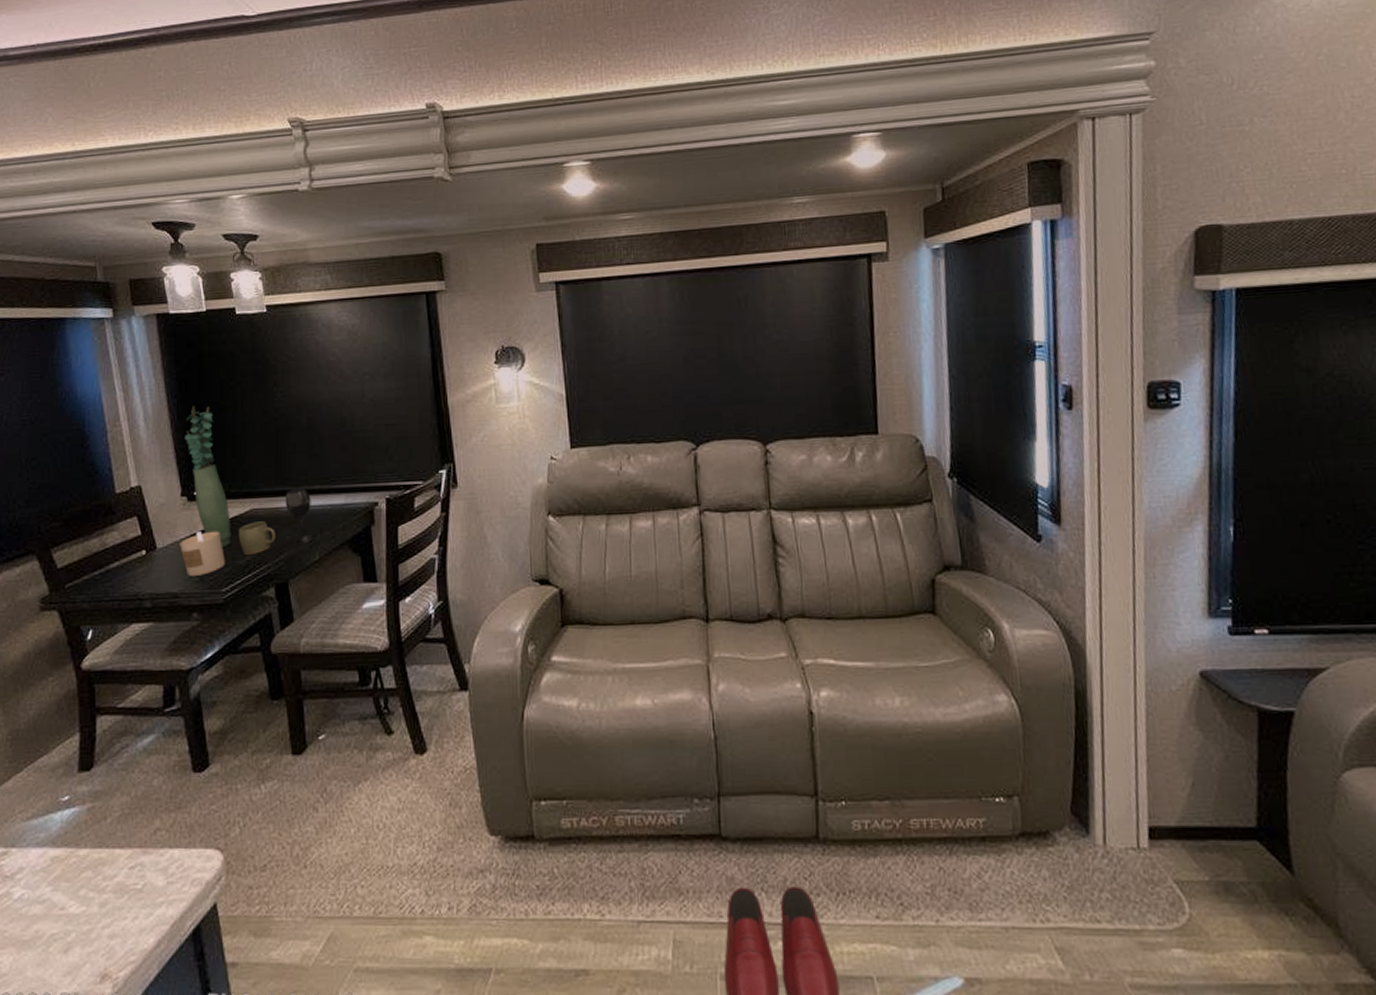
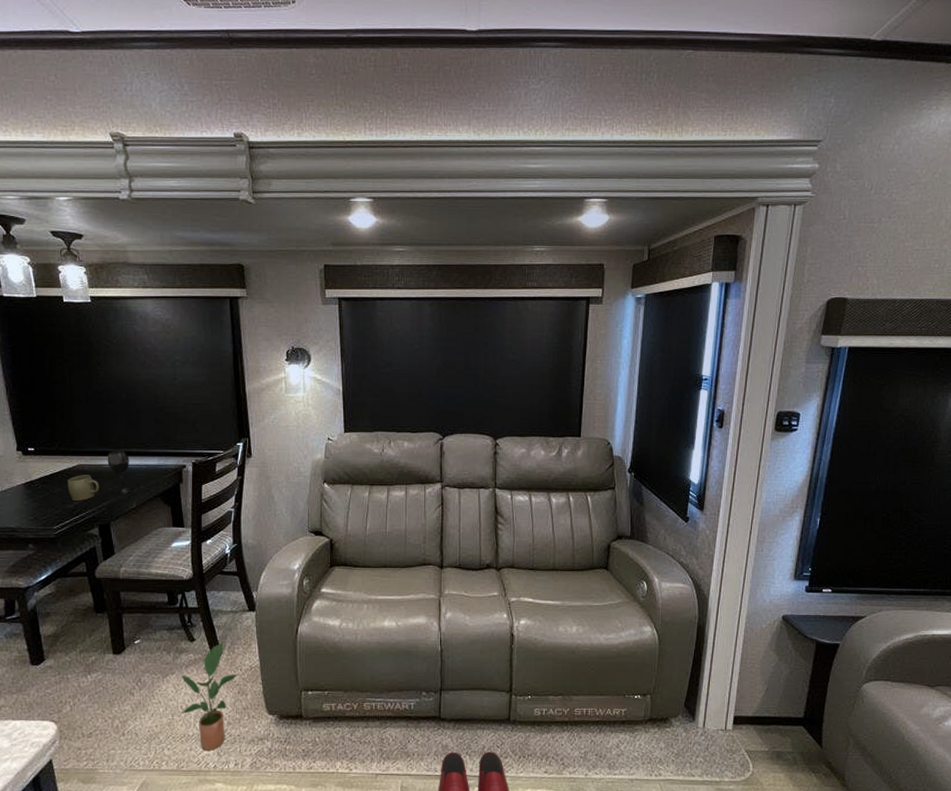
candle: present [180,531,226,577] -> none [16,480,57,516]
vase: present [185,406,232,548] -> none [19,377,61,494]
potted plant: none [377,734,449,888] -> present [181,642,238,751]

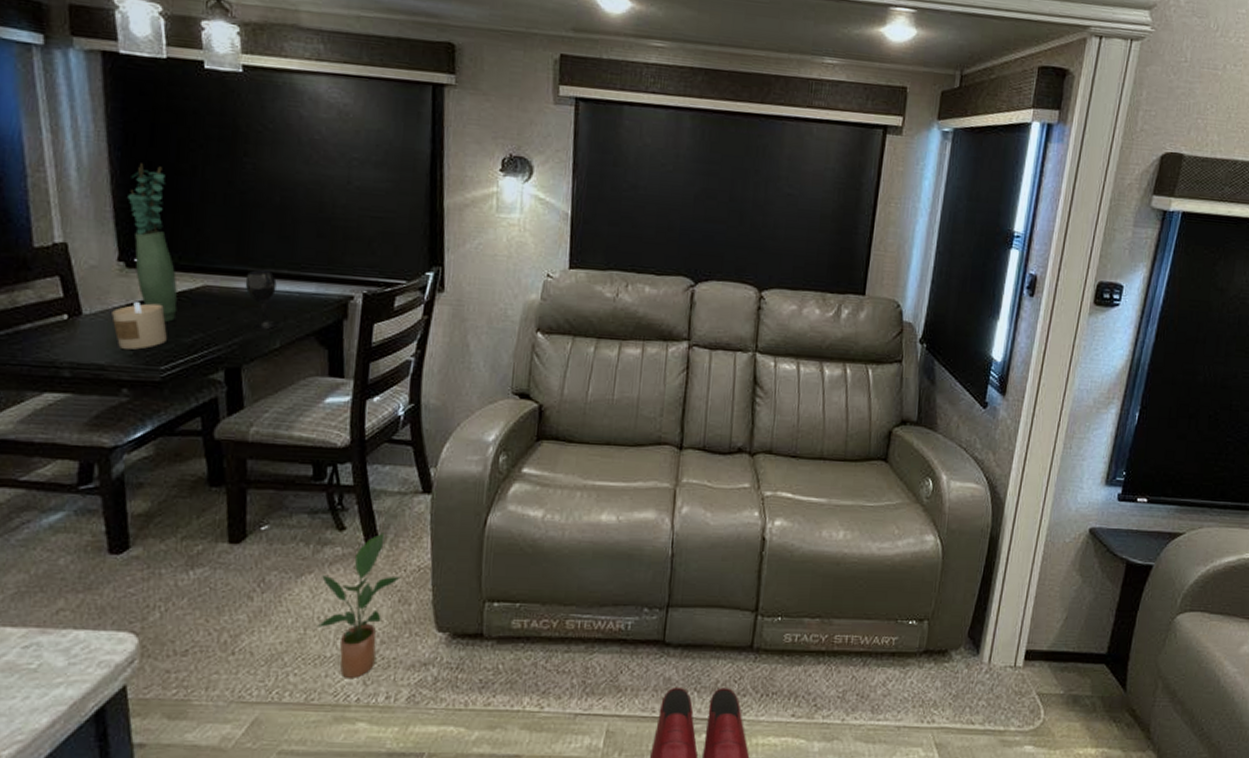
candle: none [16,480,57,516] -> present [111,302,168,351]
vase: none [19,377,61,494] -> present [128,163,178,323]
mug: present [67,475,99,502] -> none [185,299,231,335]

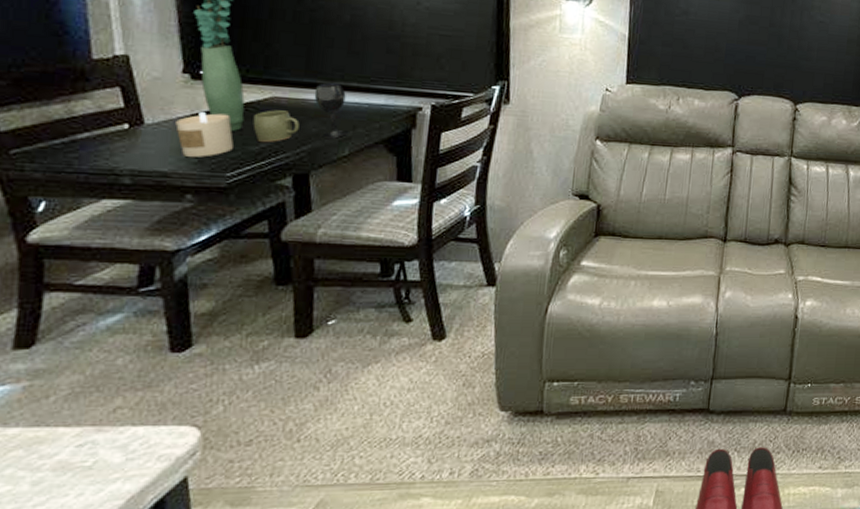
mug: none [185,299,231,335] -> present [253,110,300,143]
potted plant: present [316,533,400,678] -> none [382,323,465,458]

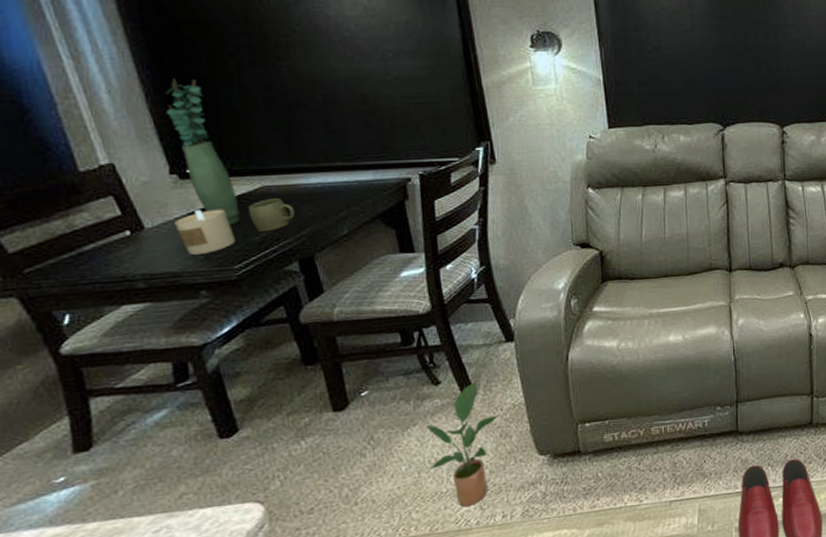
wine glass: present [314,82,349,139] -> none [302,164,344,220]
potted plant: none [382,323,465,458] -> present [426,381,498,507]

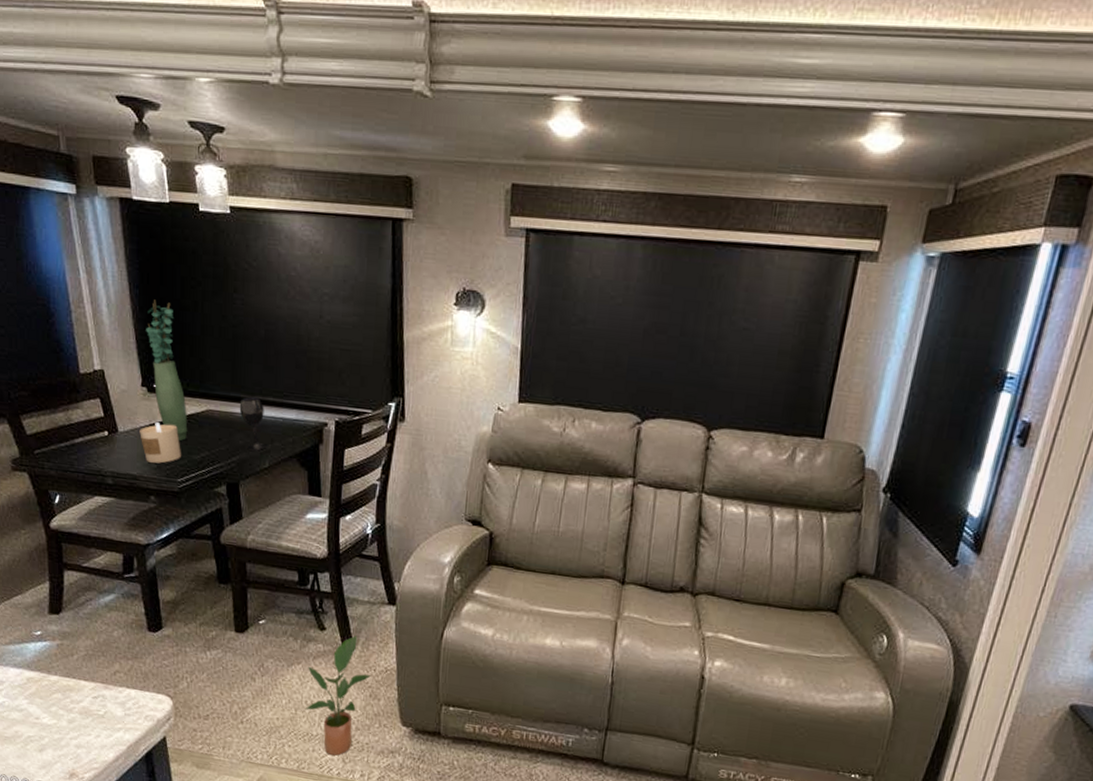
mug: present [248,198,295,233] -> none [194,422,229,453]
wine glass: none [302,164,344,220] -> present [239,396,268,451]

